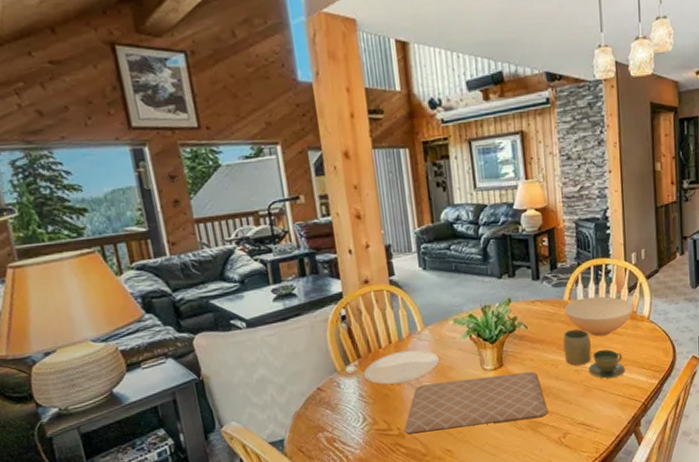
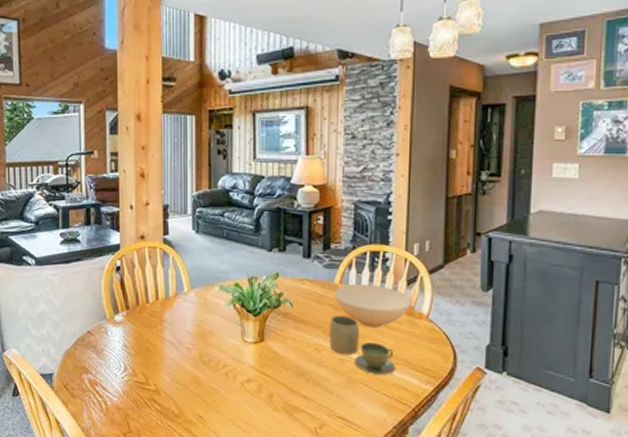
plate: present [364,349,439,385] -> none [131,308,201,341]
placemat: present [404,371,547,434] -> none [161,345,305,401]

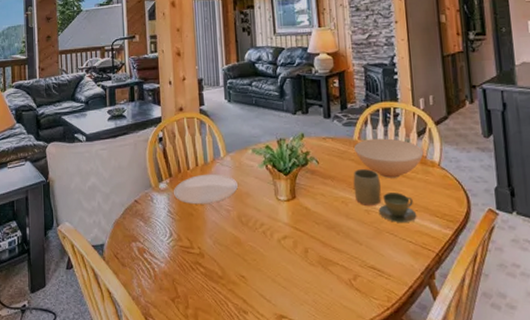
plate: none [131,308,201,341] -> present [174,173,238,205]

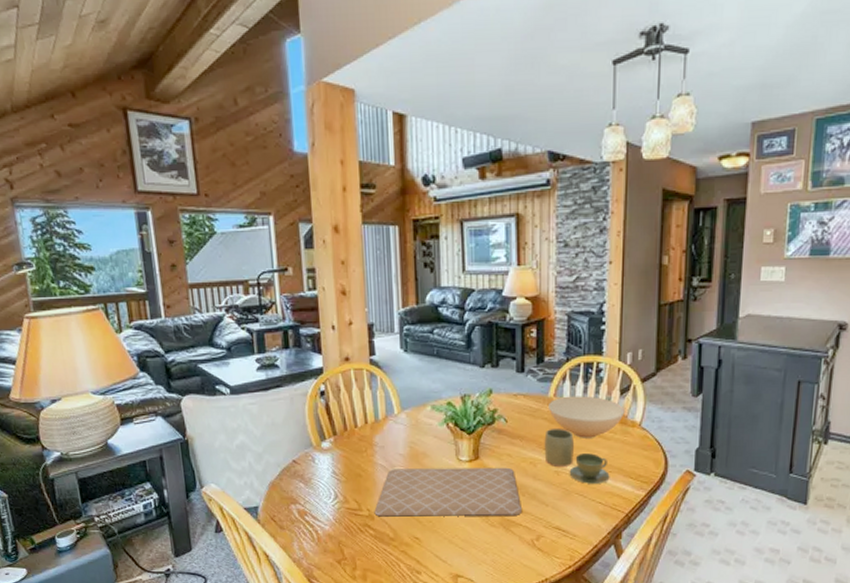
plate: present [174,173,238,205] -> none [339,432,413,465]
placemat: none [204,206,338,255] -> present [374,467,521,517]

